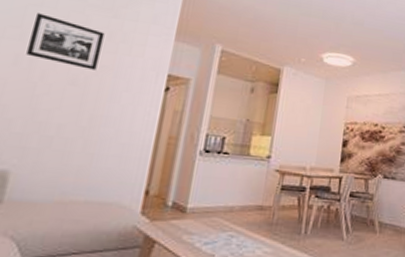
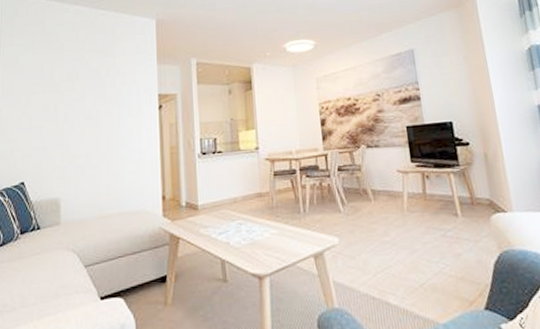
picture frame: present [26,13,105,70] -> none [51,67,103,105]

